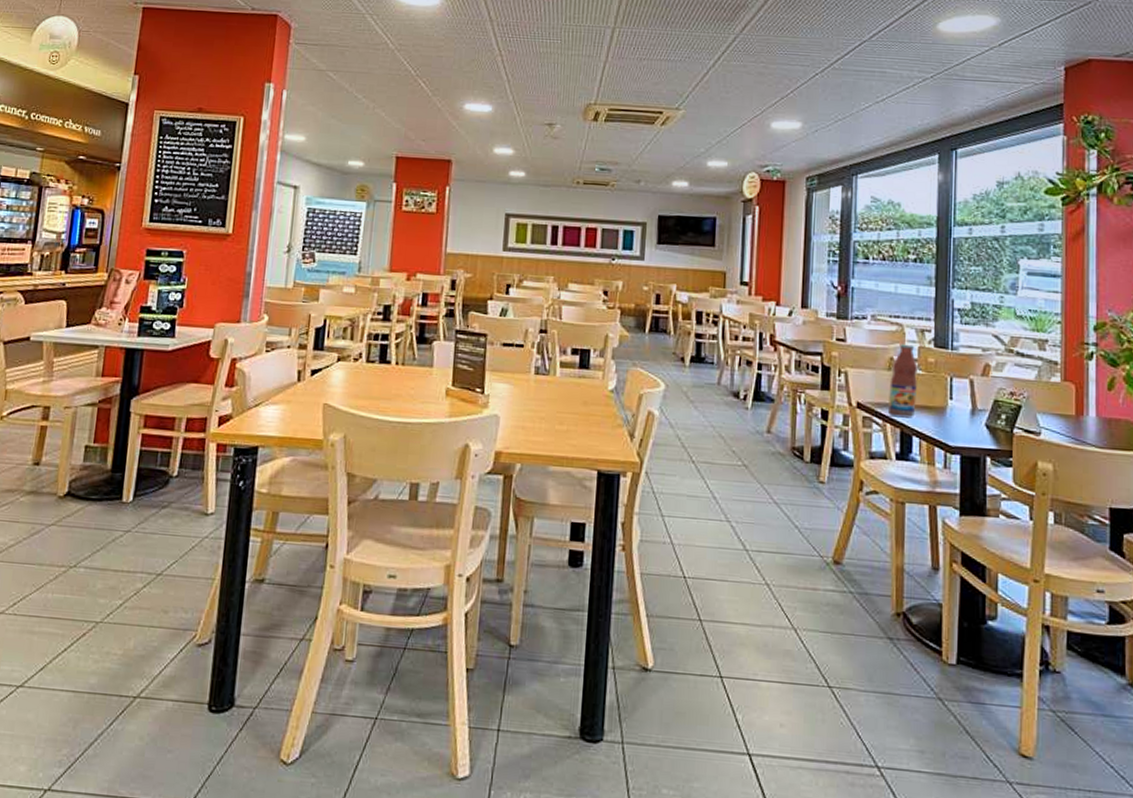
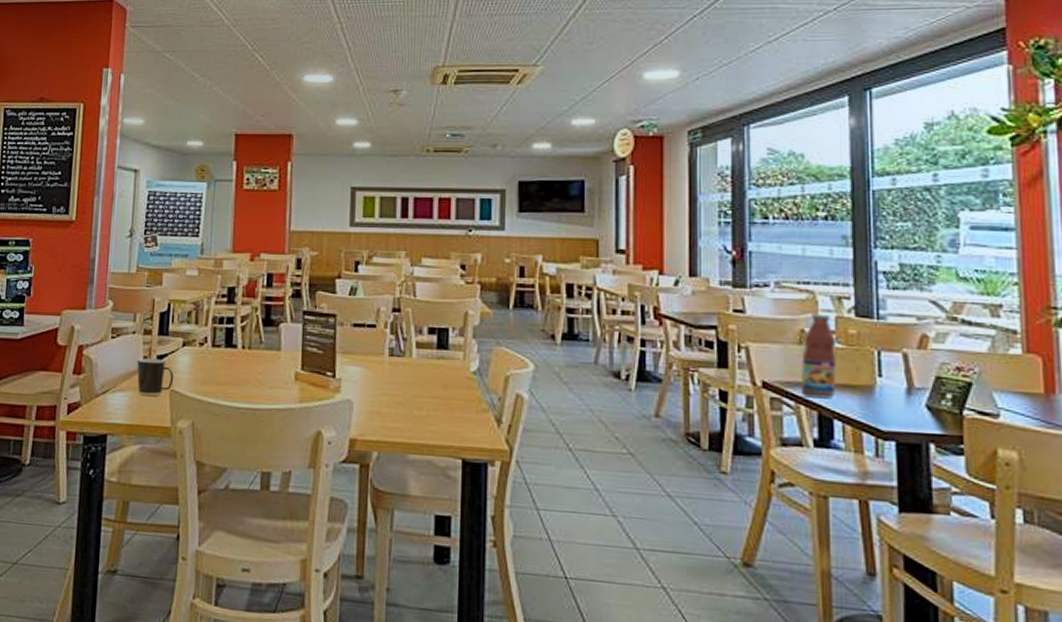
mug: none [290,372,328,410] -> present [137,358,174,397]

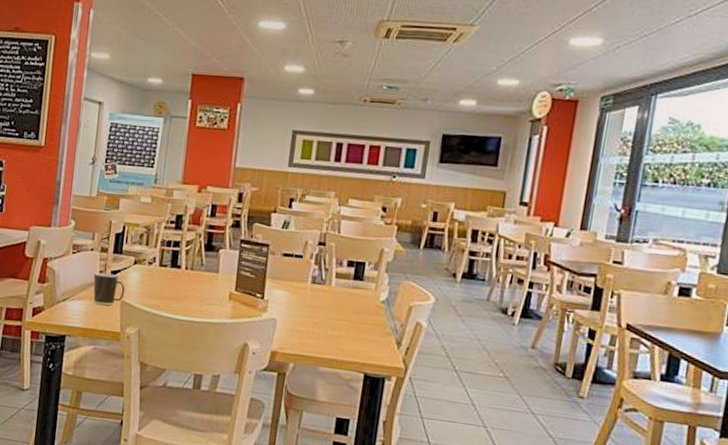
fruit juice: present [800,314,837,399] -> none [657,269,697,342]

